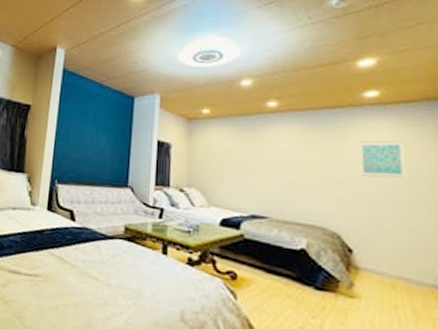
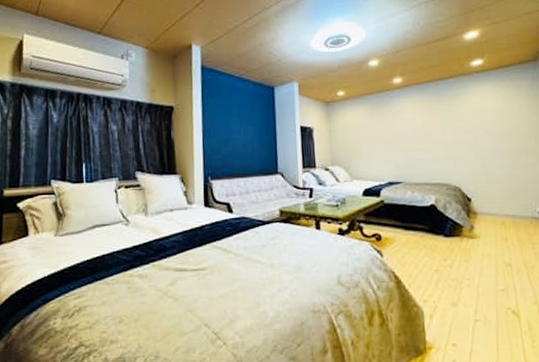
wall art: present [359,140,404,178] -> none [470,101,506,135]

